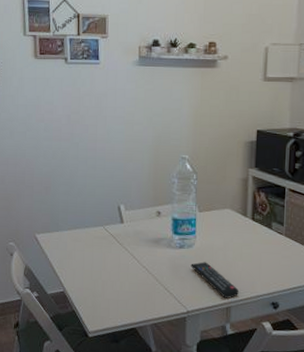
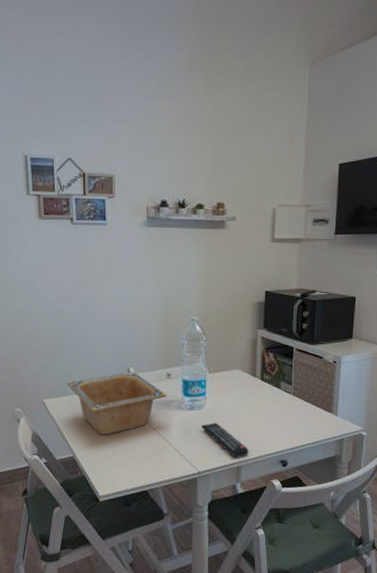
serving bowl: none [59,208,157,271] -> present [67,371,167,435]

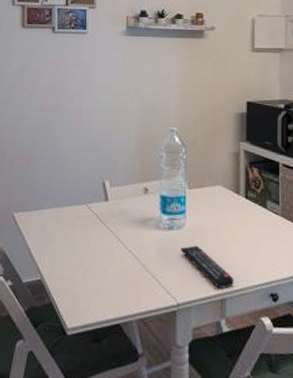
serving bowl: present [67,371,167,435] -> none [39,184,144,255]

